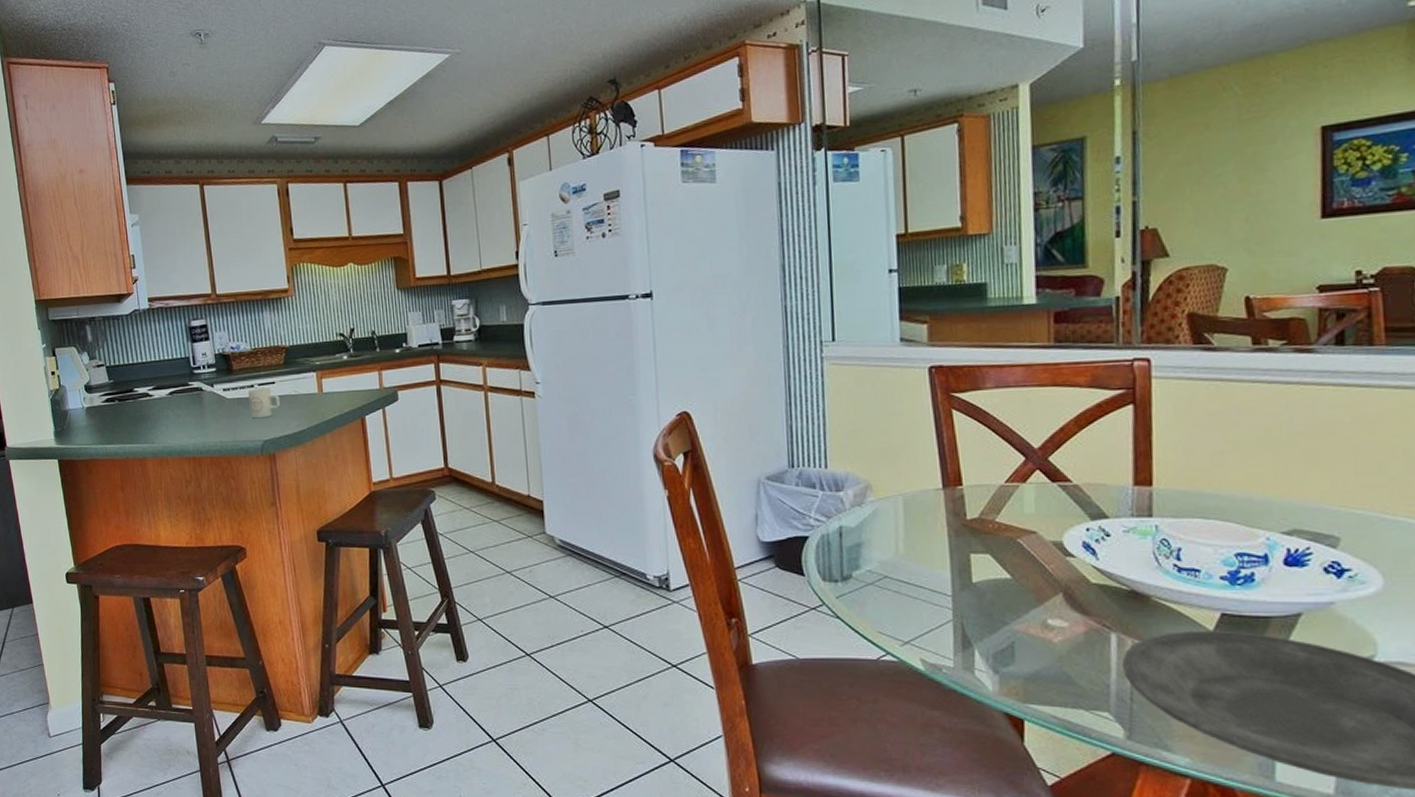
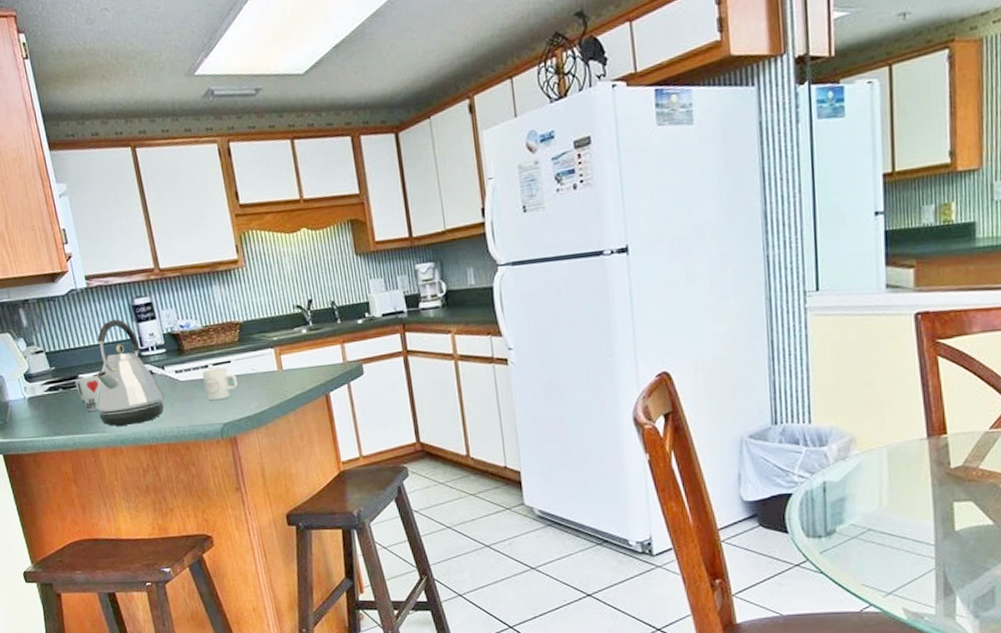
cup: none [131,389,154,424] -> present [75,375,101,412]
kettle: none [146,339,211,438] -> present [94,319,165,426]

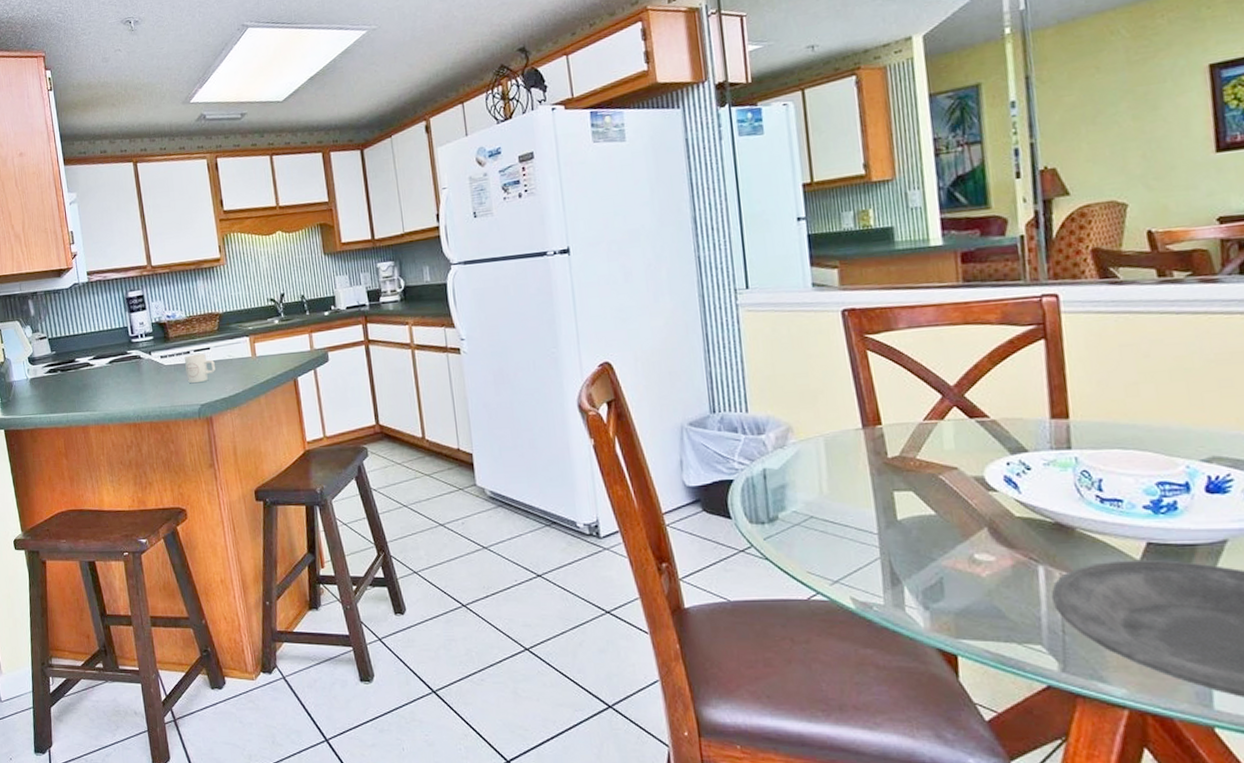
cup: present [75,375,101,412] -> none [72,359,94,393]
kettle: present [94,319,165,426] -> none [88,310,150,406]

